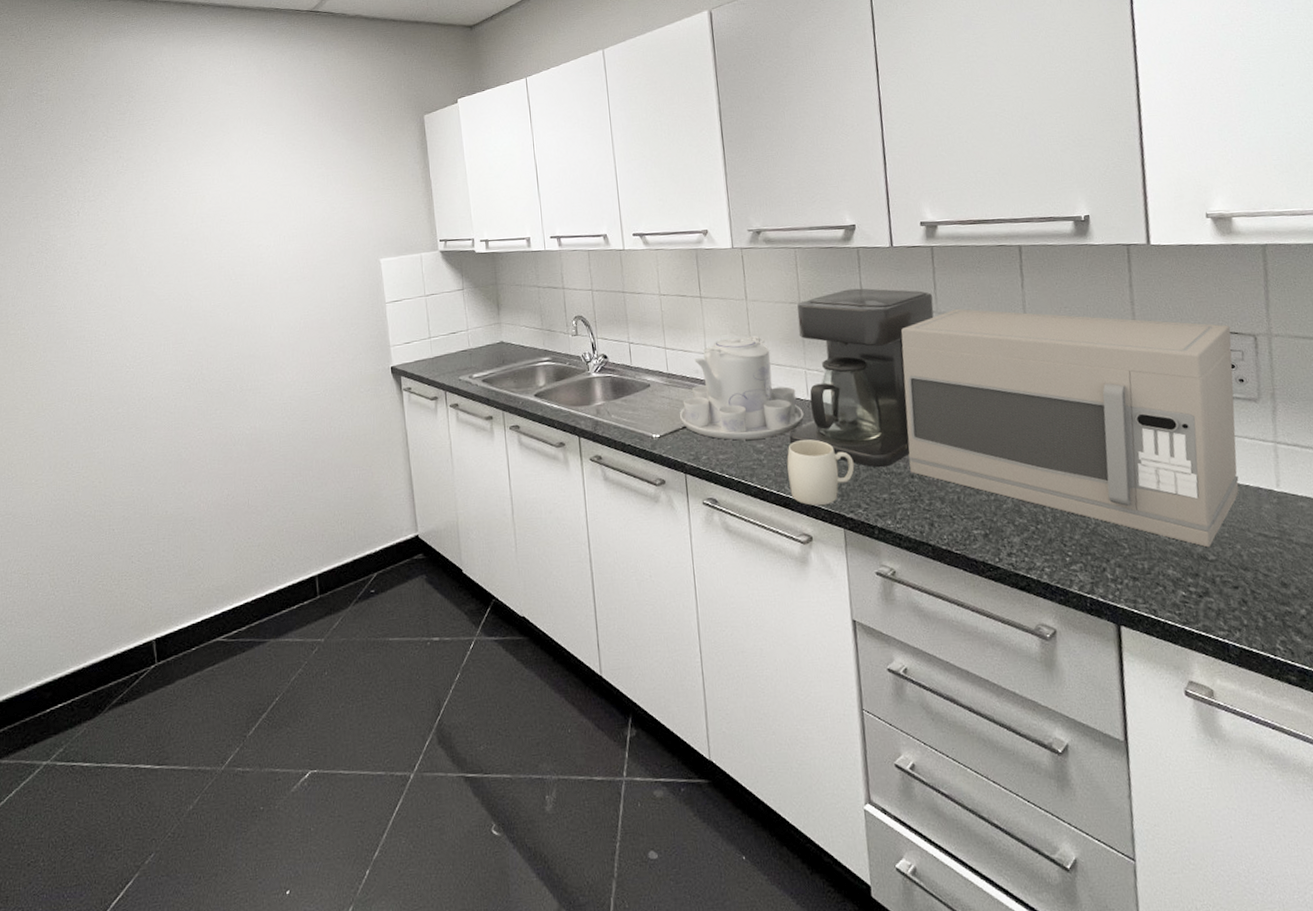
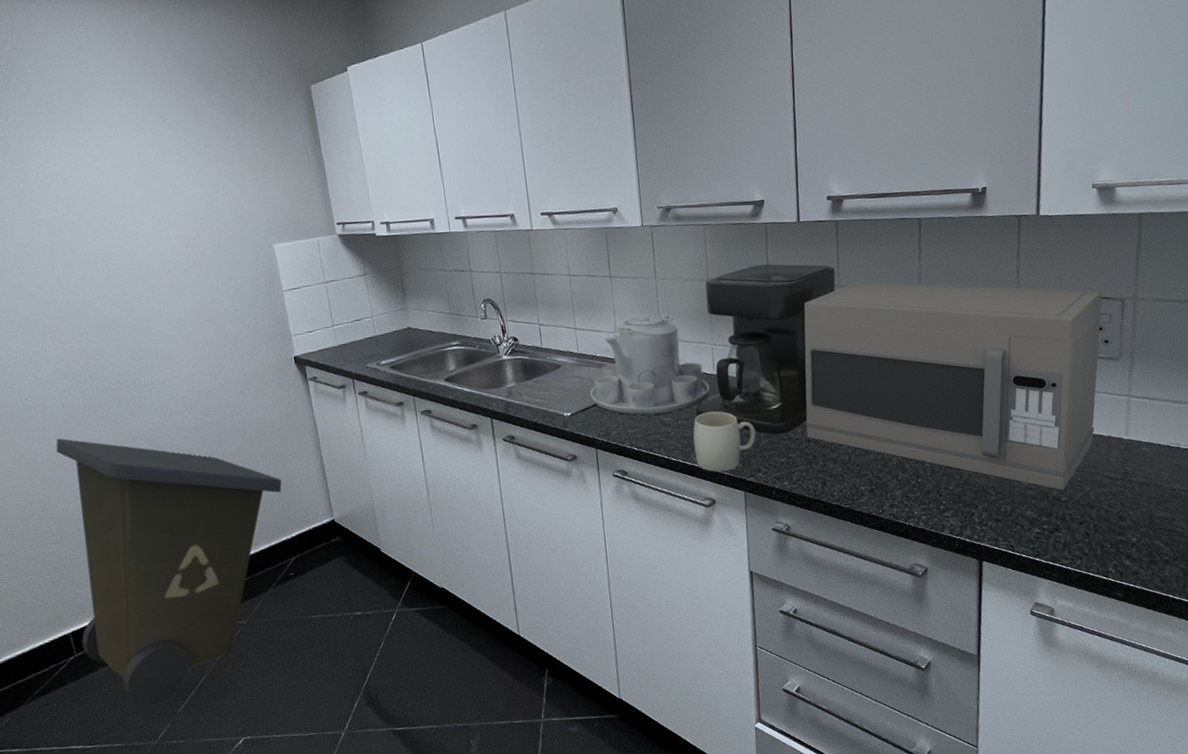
recycling bin: none [163,438,370,725] -> present [56,438,282,705]

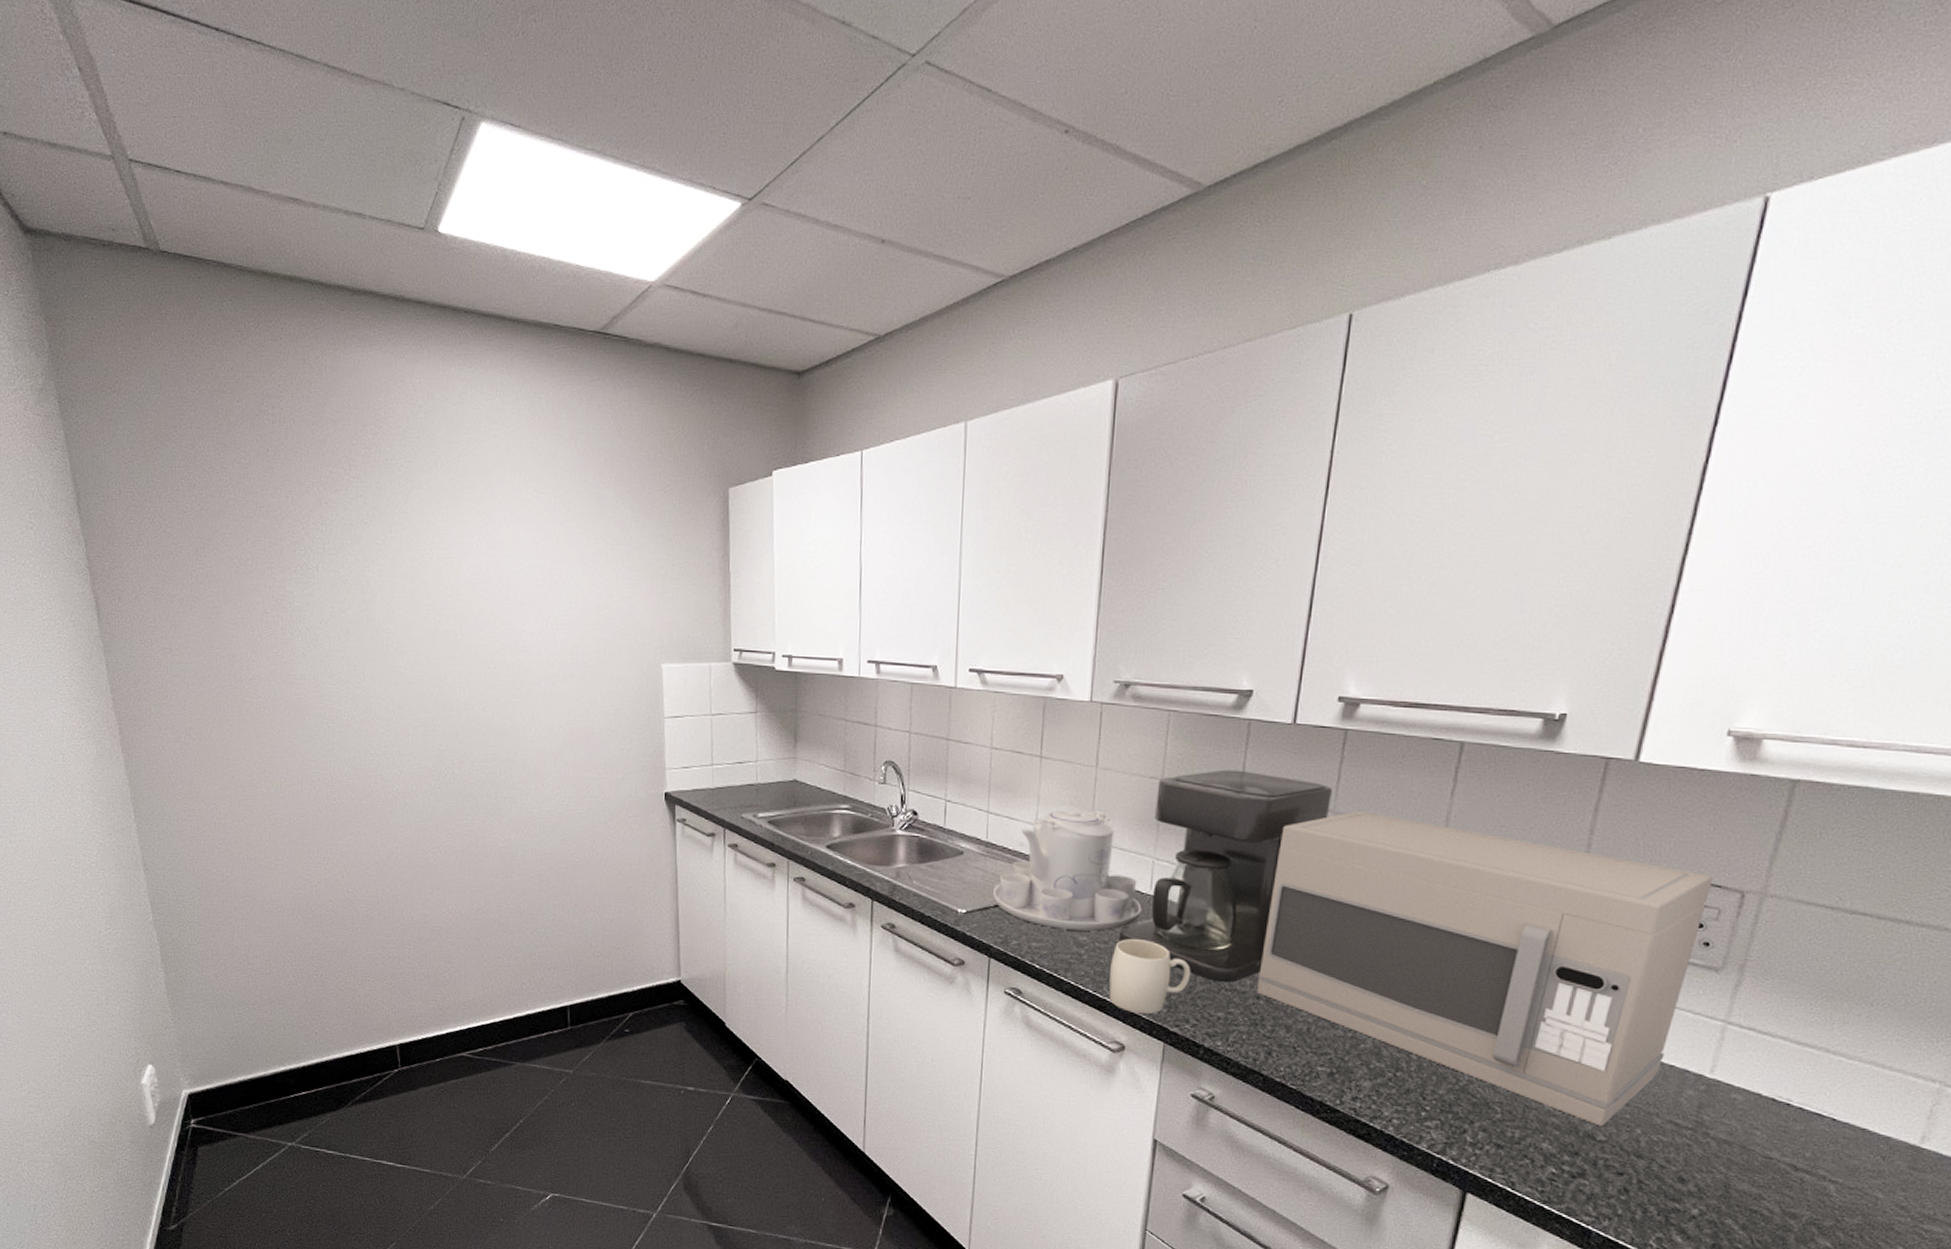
recycling bin: present [56,438,282,705] -> none [407,839,631,1137]

